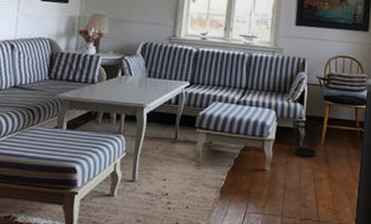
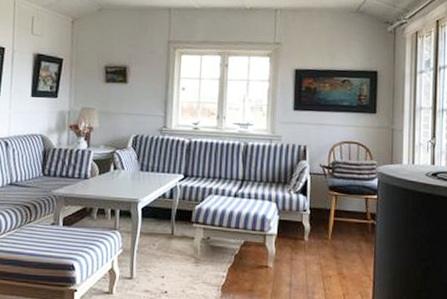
wastebasket: present [292,119,322,158] -> none [295,212,329,253]

